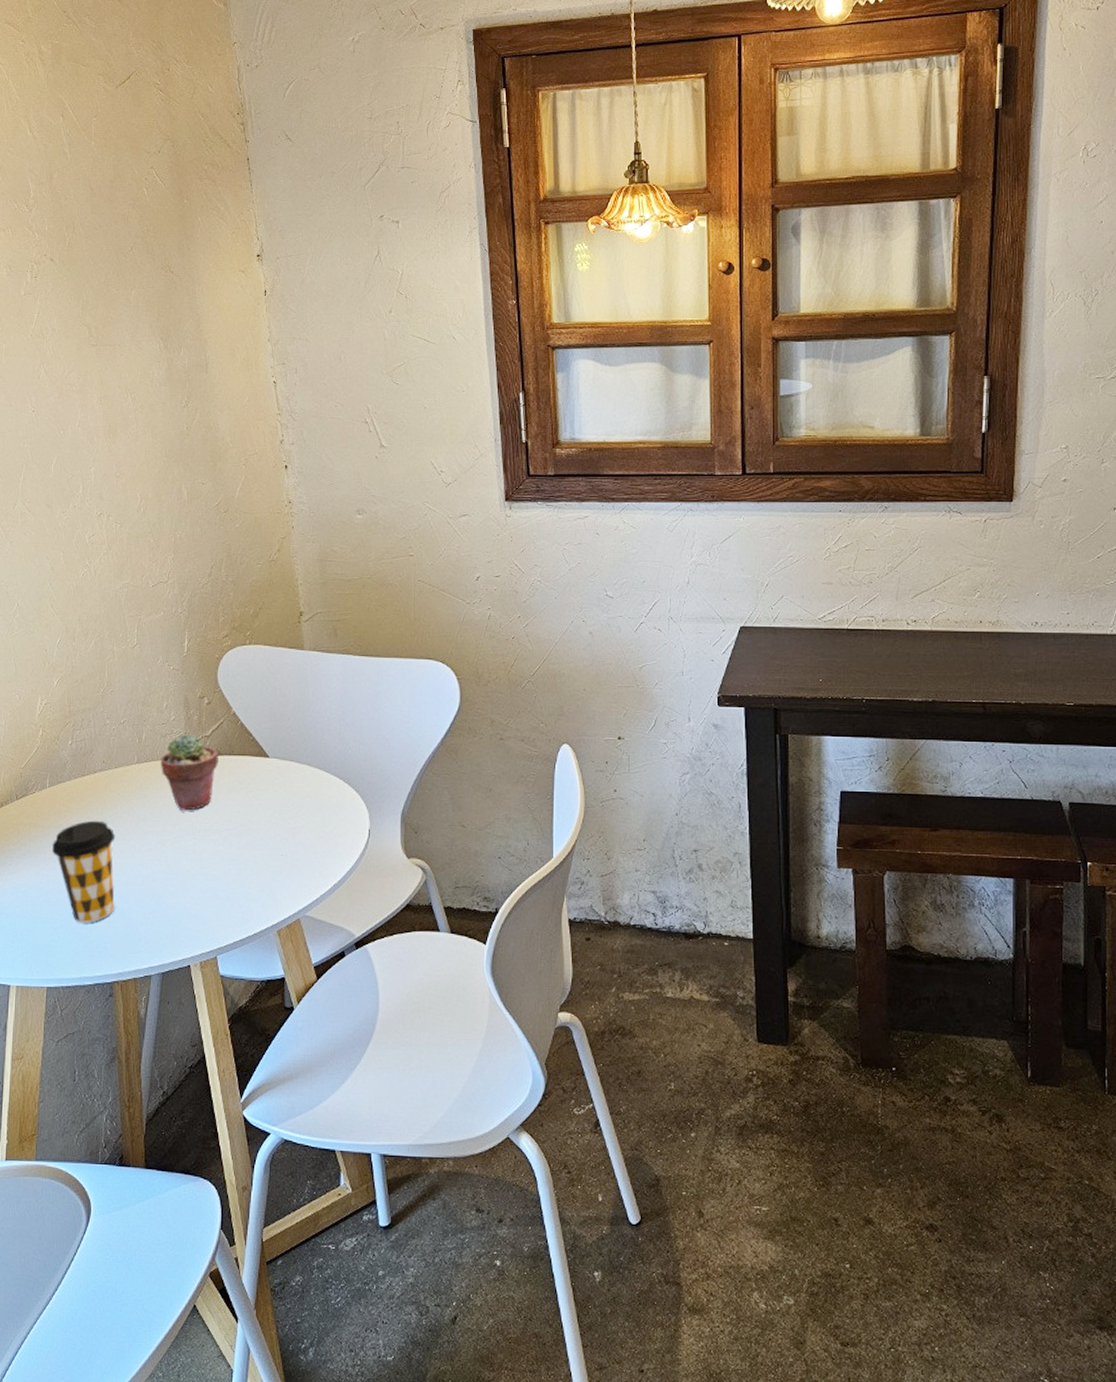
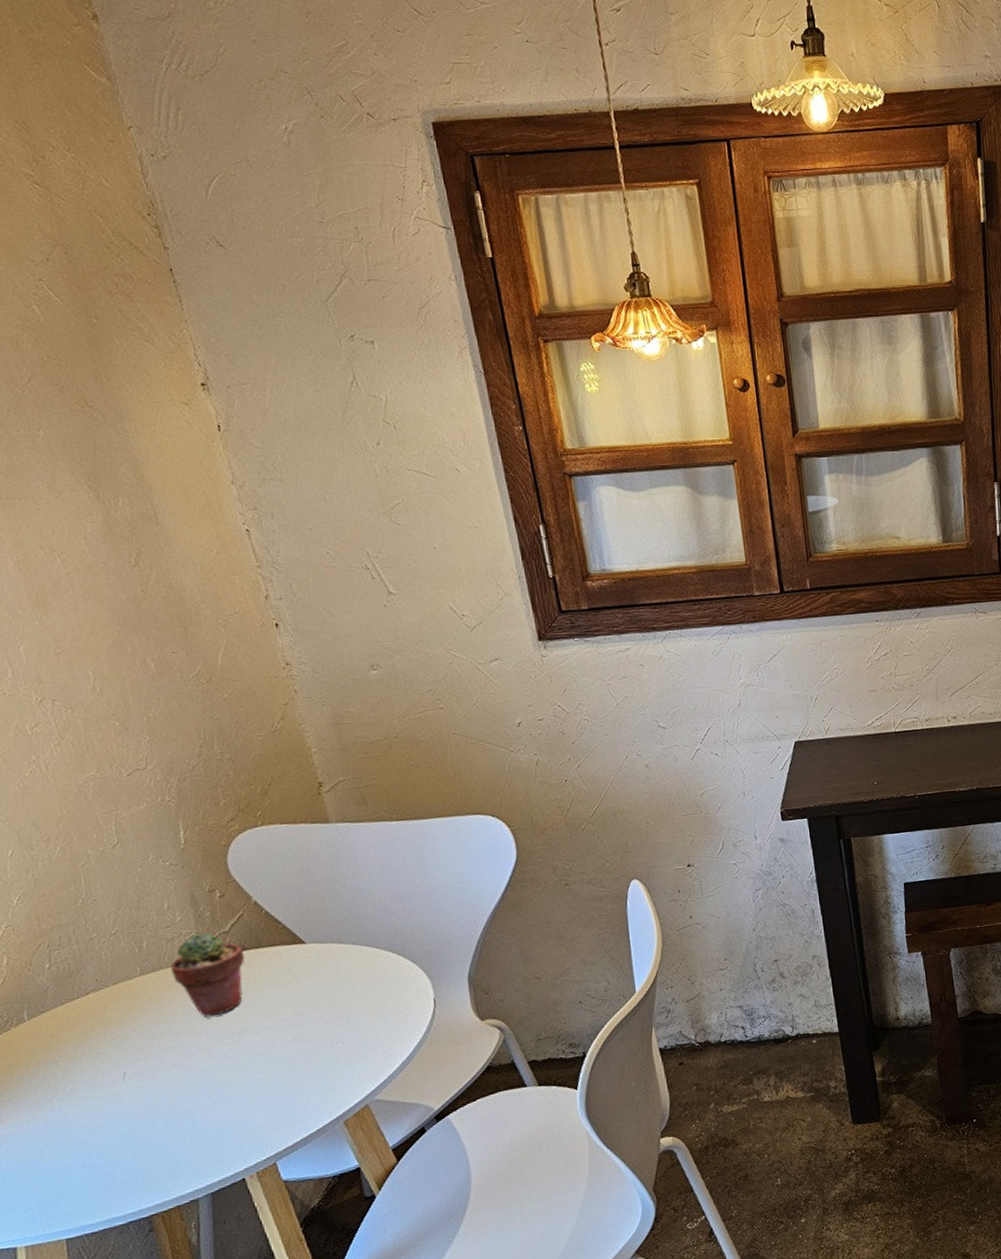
coffee cup: present [52,820,116,923] -> none [44,1045,140,1162]

